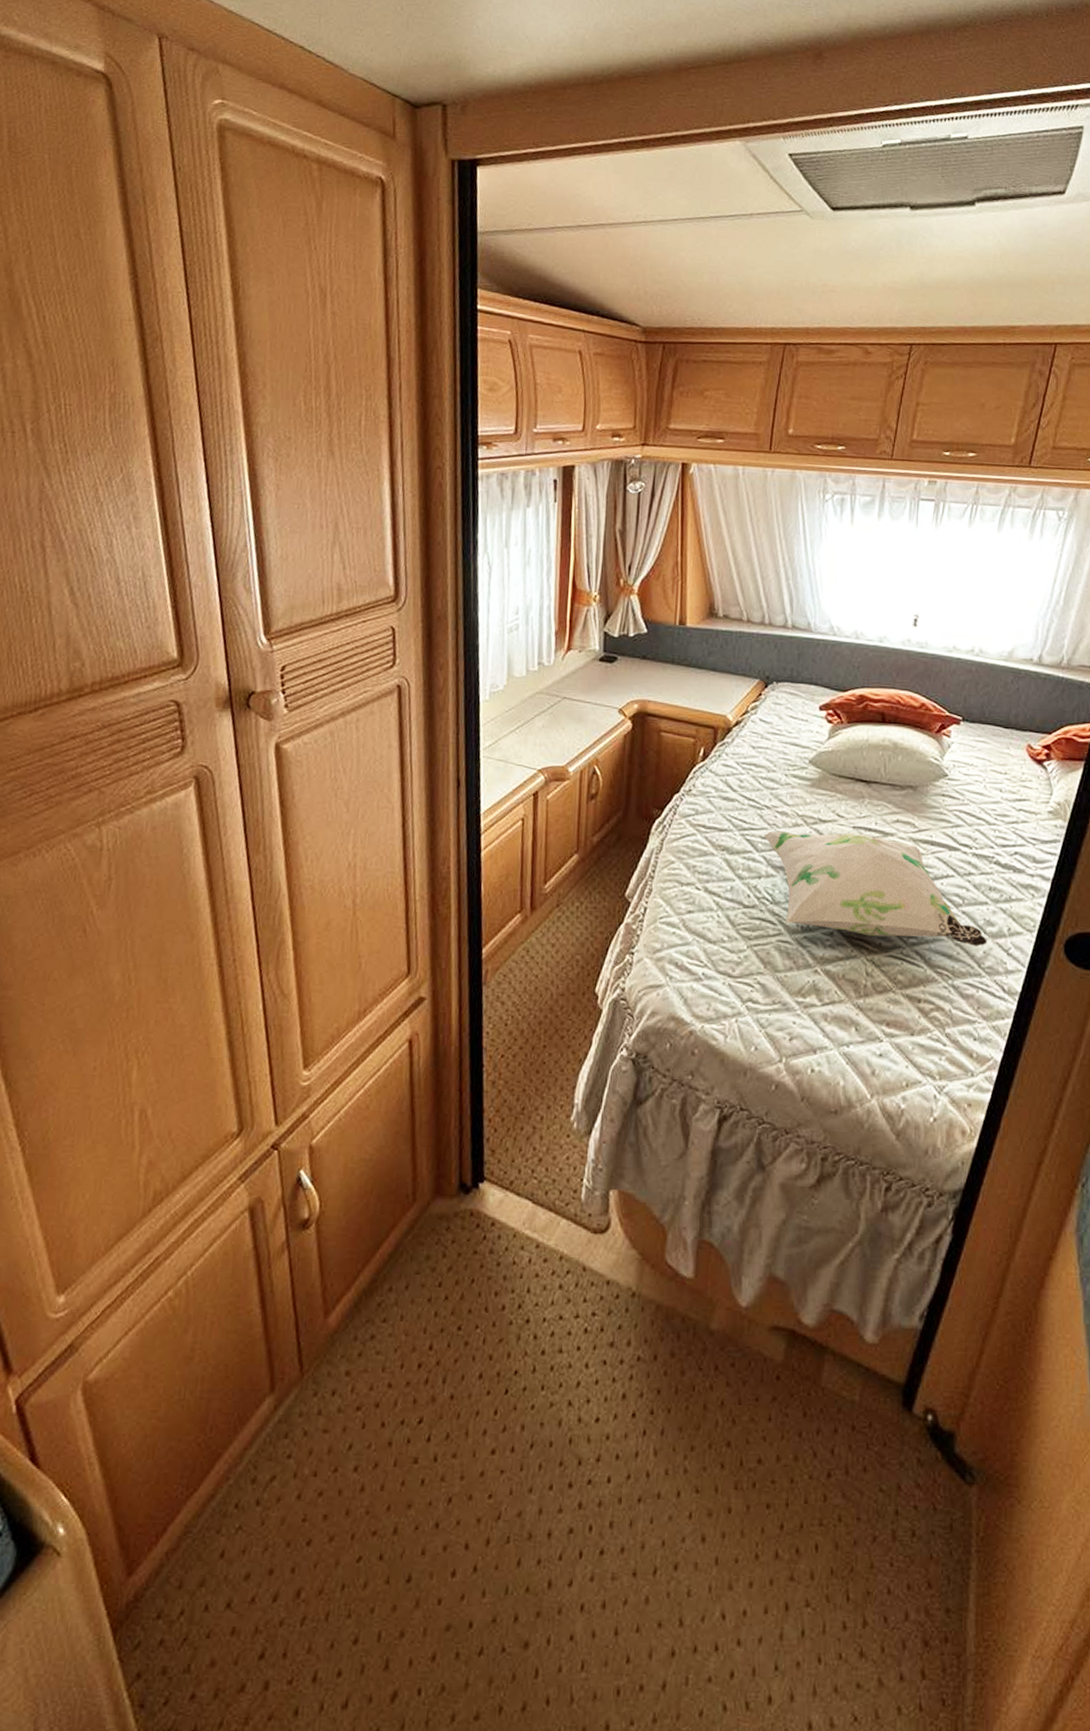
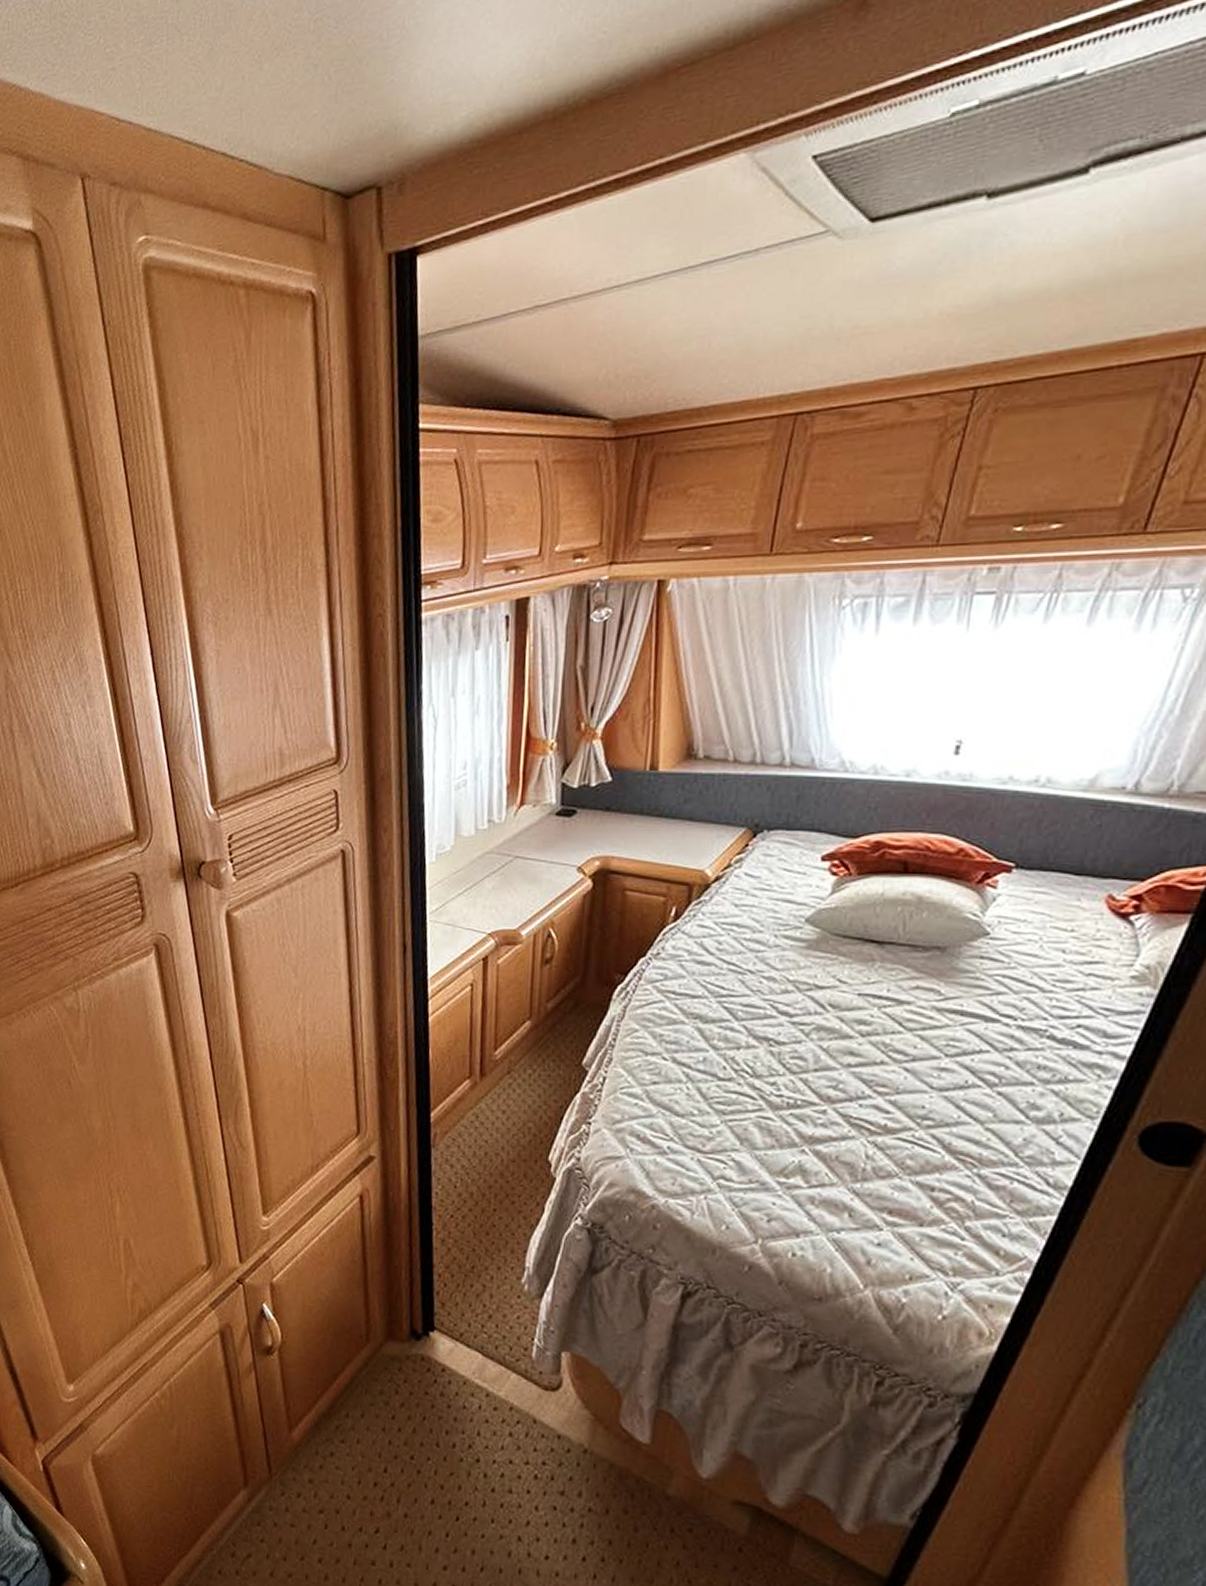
decorative pillow: present [763,831,987,947] -> none [744,998,1030,1133]

